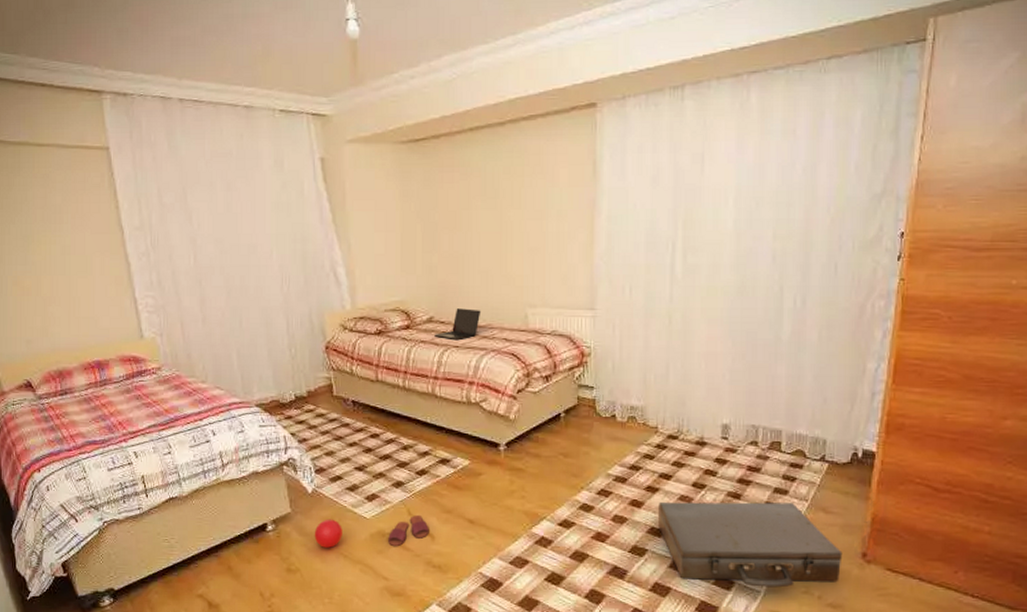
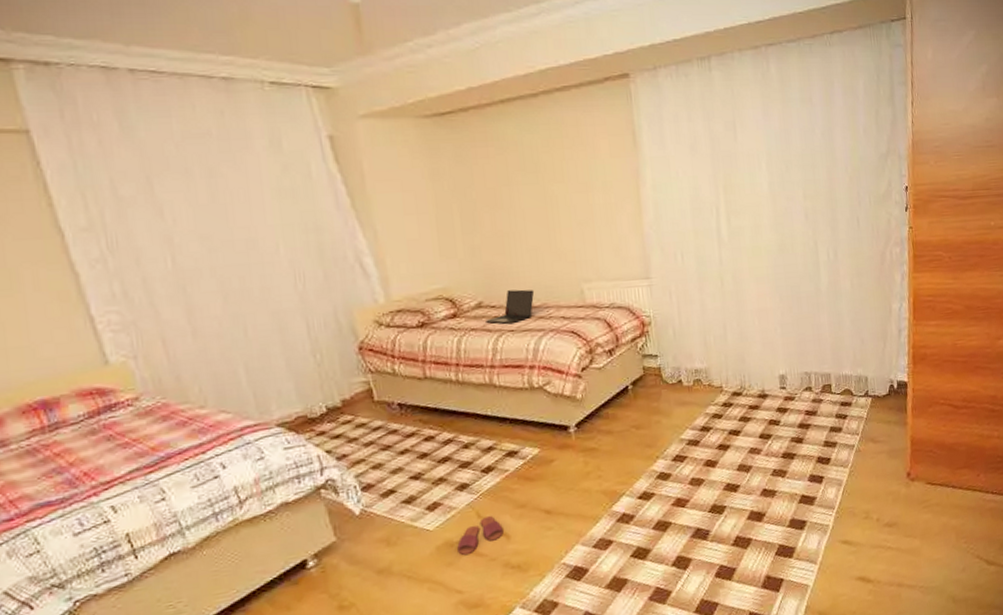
ball: present [314,519,342,548] -> none [367,539,403,573]
briefcase: present [658,501,843,588] -> none [731,438,892,528]

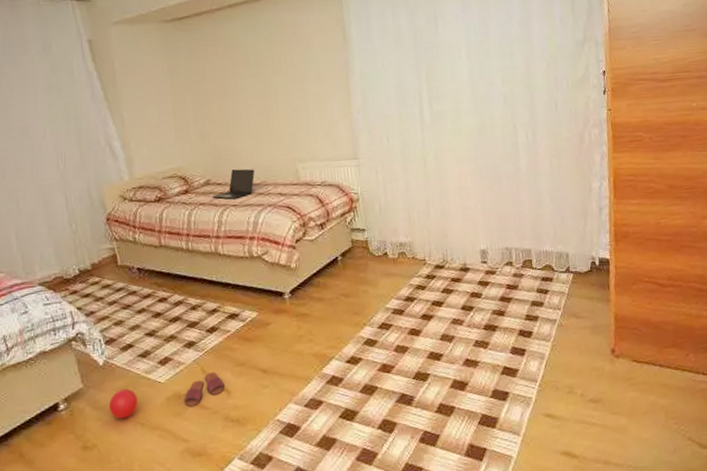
ball: none [367,539,403,573] -> present [108,388,138,419]

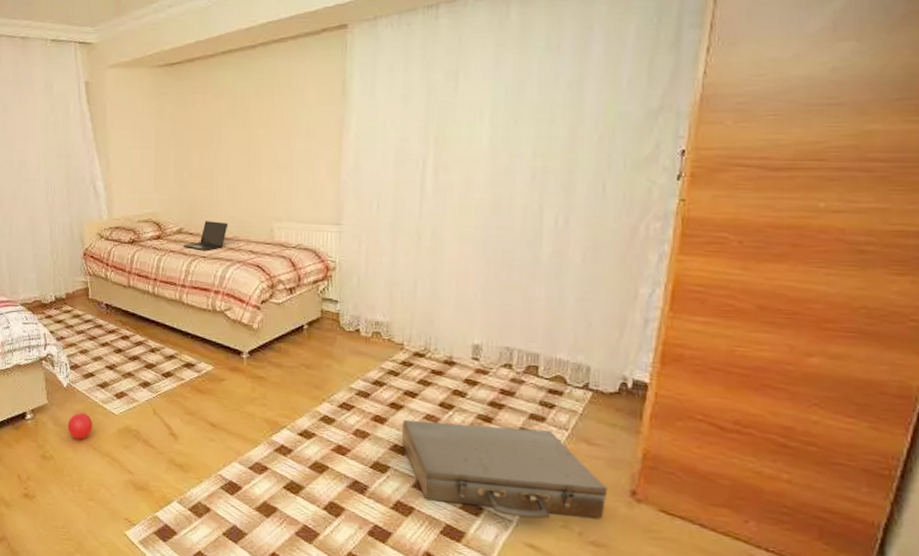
slippers: present [184,371,225,407] -> none [134,414,173,444]
briefcase: none [434,313,596,397] -> present [402,419,608,519]

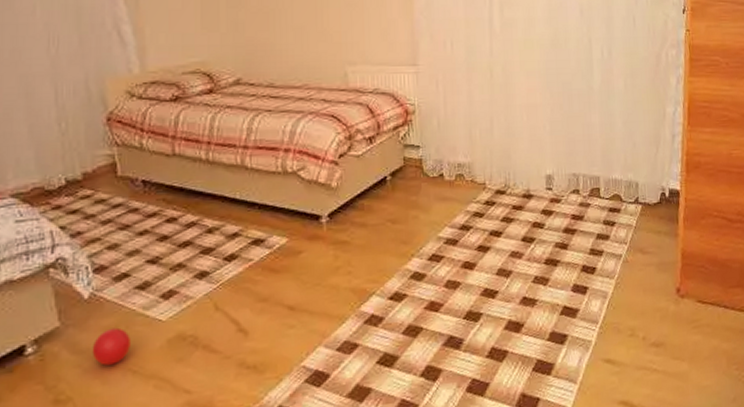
laptop: present [183,221,229,252] -> none [243,68,296,104]
briefcase: present [402,419,608,519] -> none [490,247,660,340]

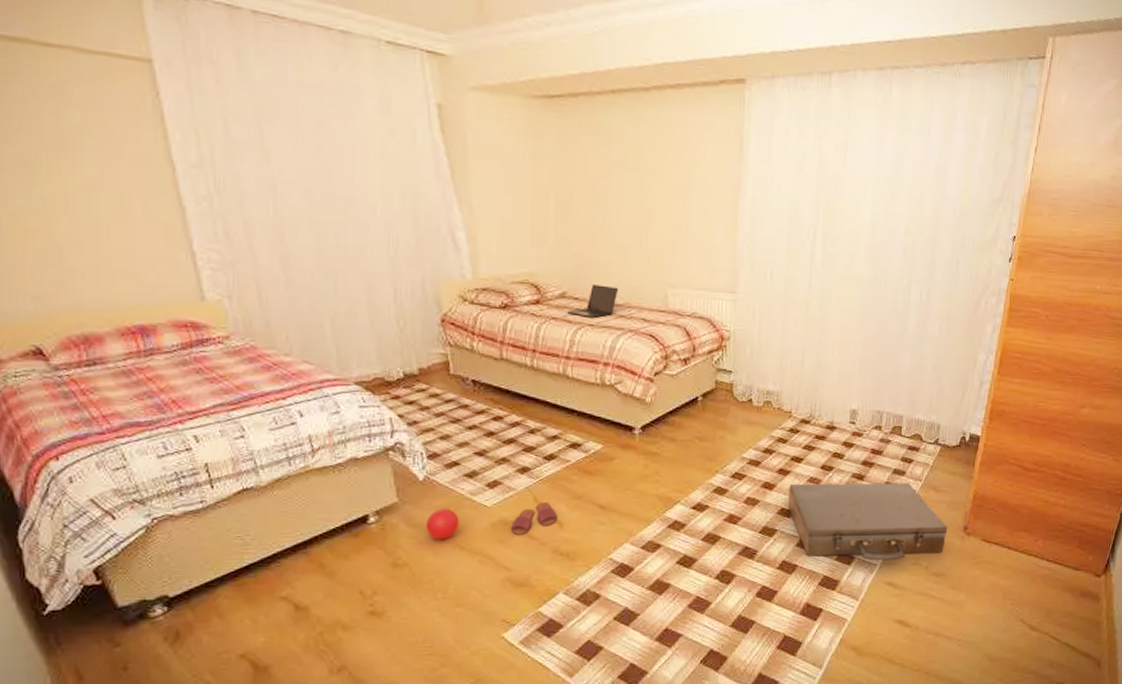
slippers: none [190,308,241,351] -> present [511,501,557,536]
laptop: none [243,68,296,104] -> present [567,284,619,319]
briefcase: none [490,247,660,340] -> present [788,483,948,561]

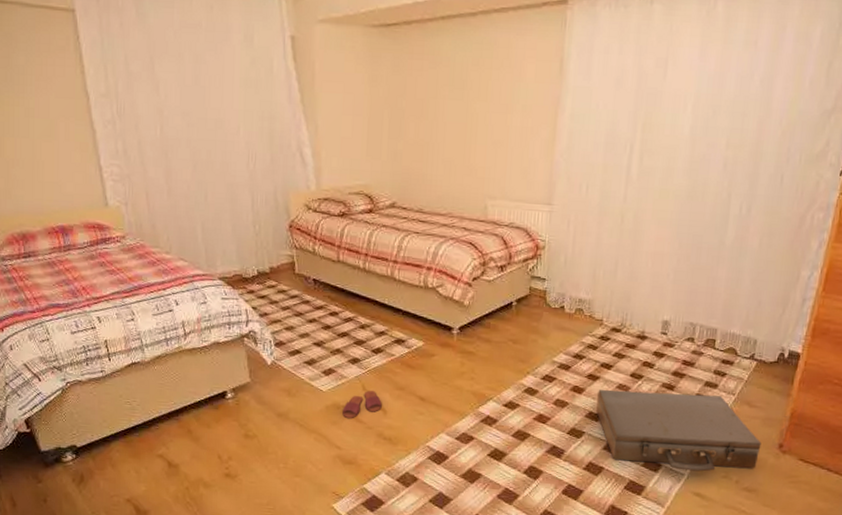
ball: present [425,508,459,539] -> none [272,390,299,417]
laptop: present [567,284,619,319] -> none [396,196,443,227]

